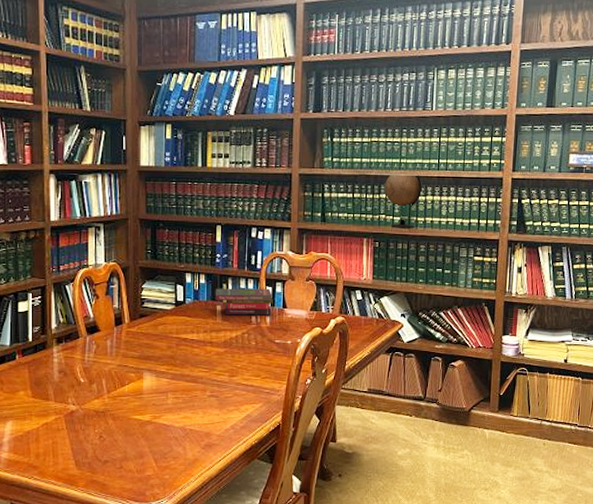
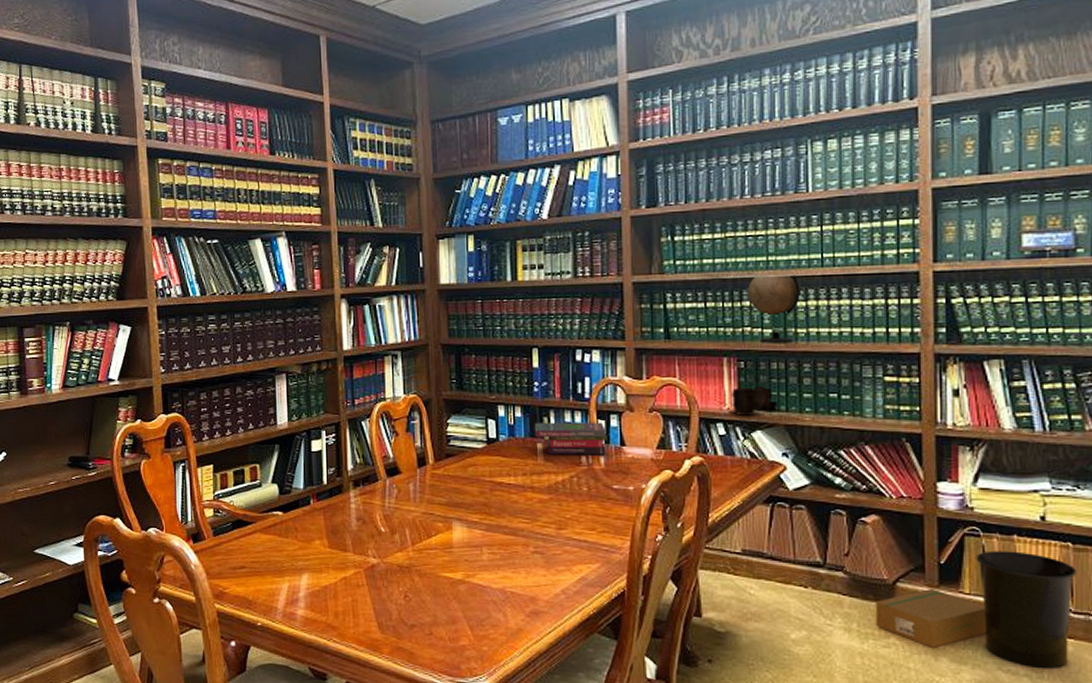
bookend: none [364,260,402,285] -> present [728,384,781,416]
box: none [456,413,526,456] -> present [876,588,987,648]
waste bin: none [523,384,583,466] -> present [976,550,1077,668]

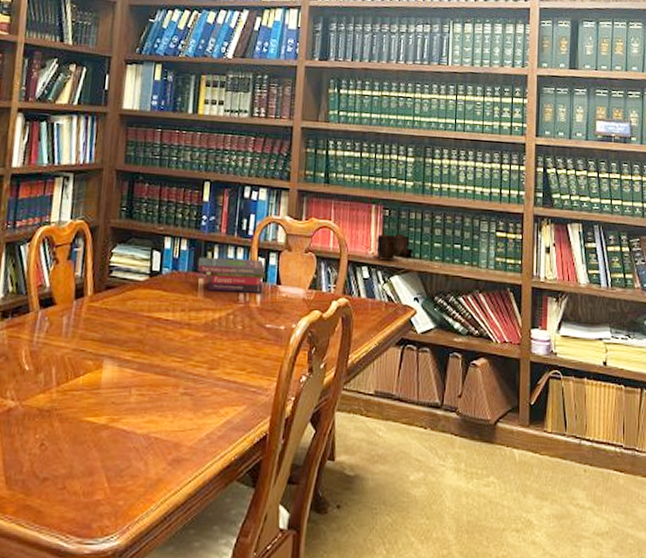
globe: present [748,274,802,343] -> none [396,131,439,196]
box: present [876,588,987,648] -> none [480,427,563,485]
waste bin: present [976,550,1077,668] -> none [557,392,627,500]

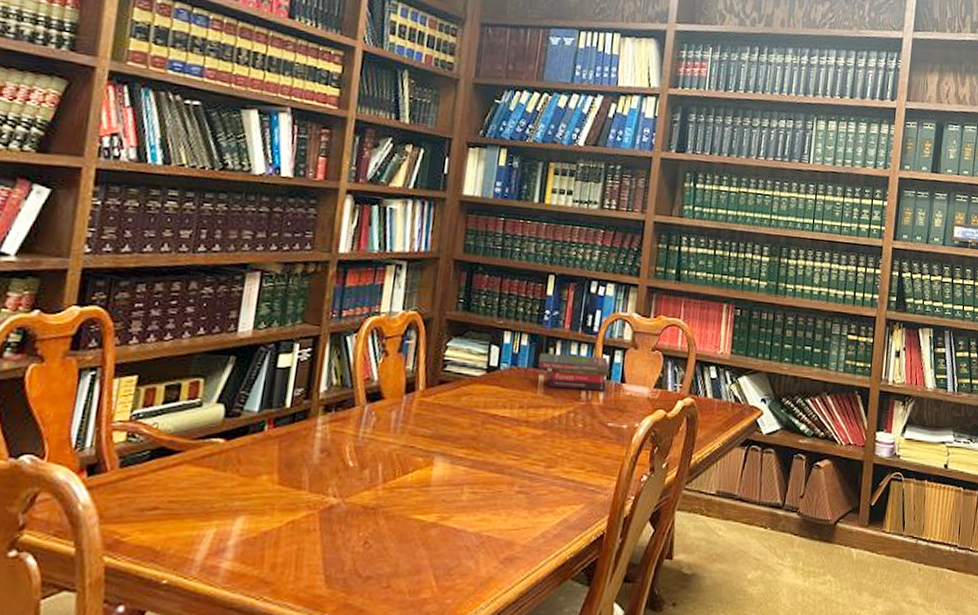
bookend: present [372,232,416,261] -> none [721,332,765,361]

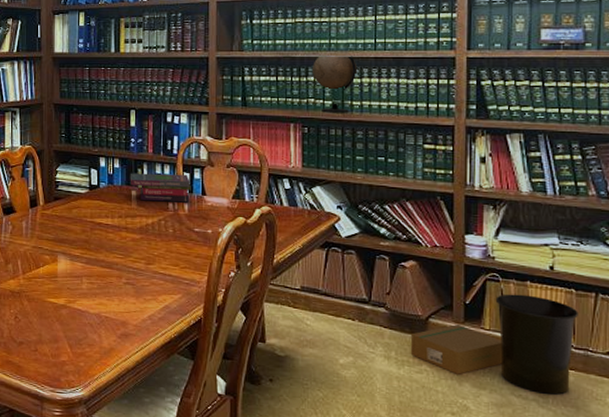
globe: none [751,230,795,297] -> present [312,54,358,113]
box: none [817,527,900,583] -> present [411,323,503,374]
waste bin: none [896,494,964,598] -> present [495,294,578,395]

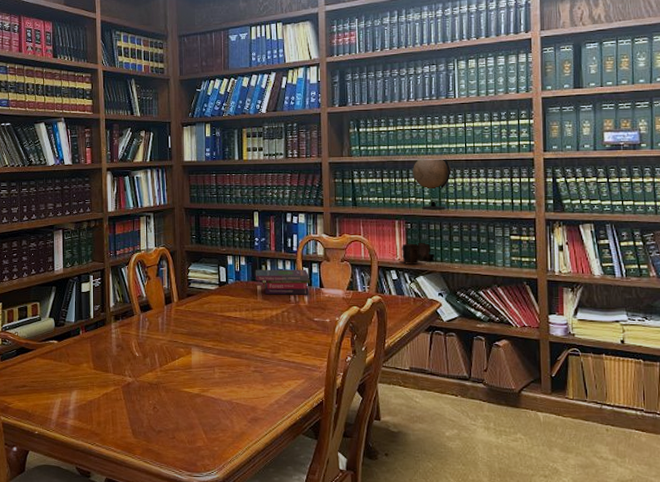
bookend: none [293,147,337,173] -> present [399,241,437,265]
box: present [411,323,503,374] -> none [507,395,586,441]
waste bin: present [495,294,578,395] -> none [577,366,647,454]

